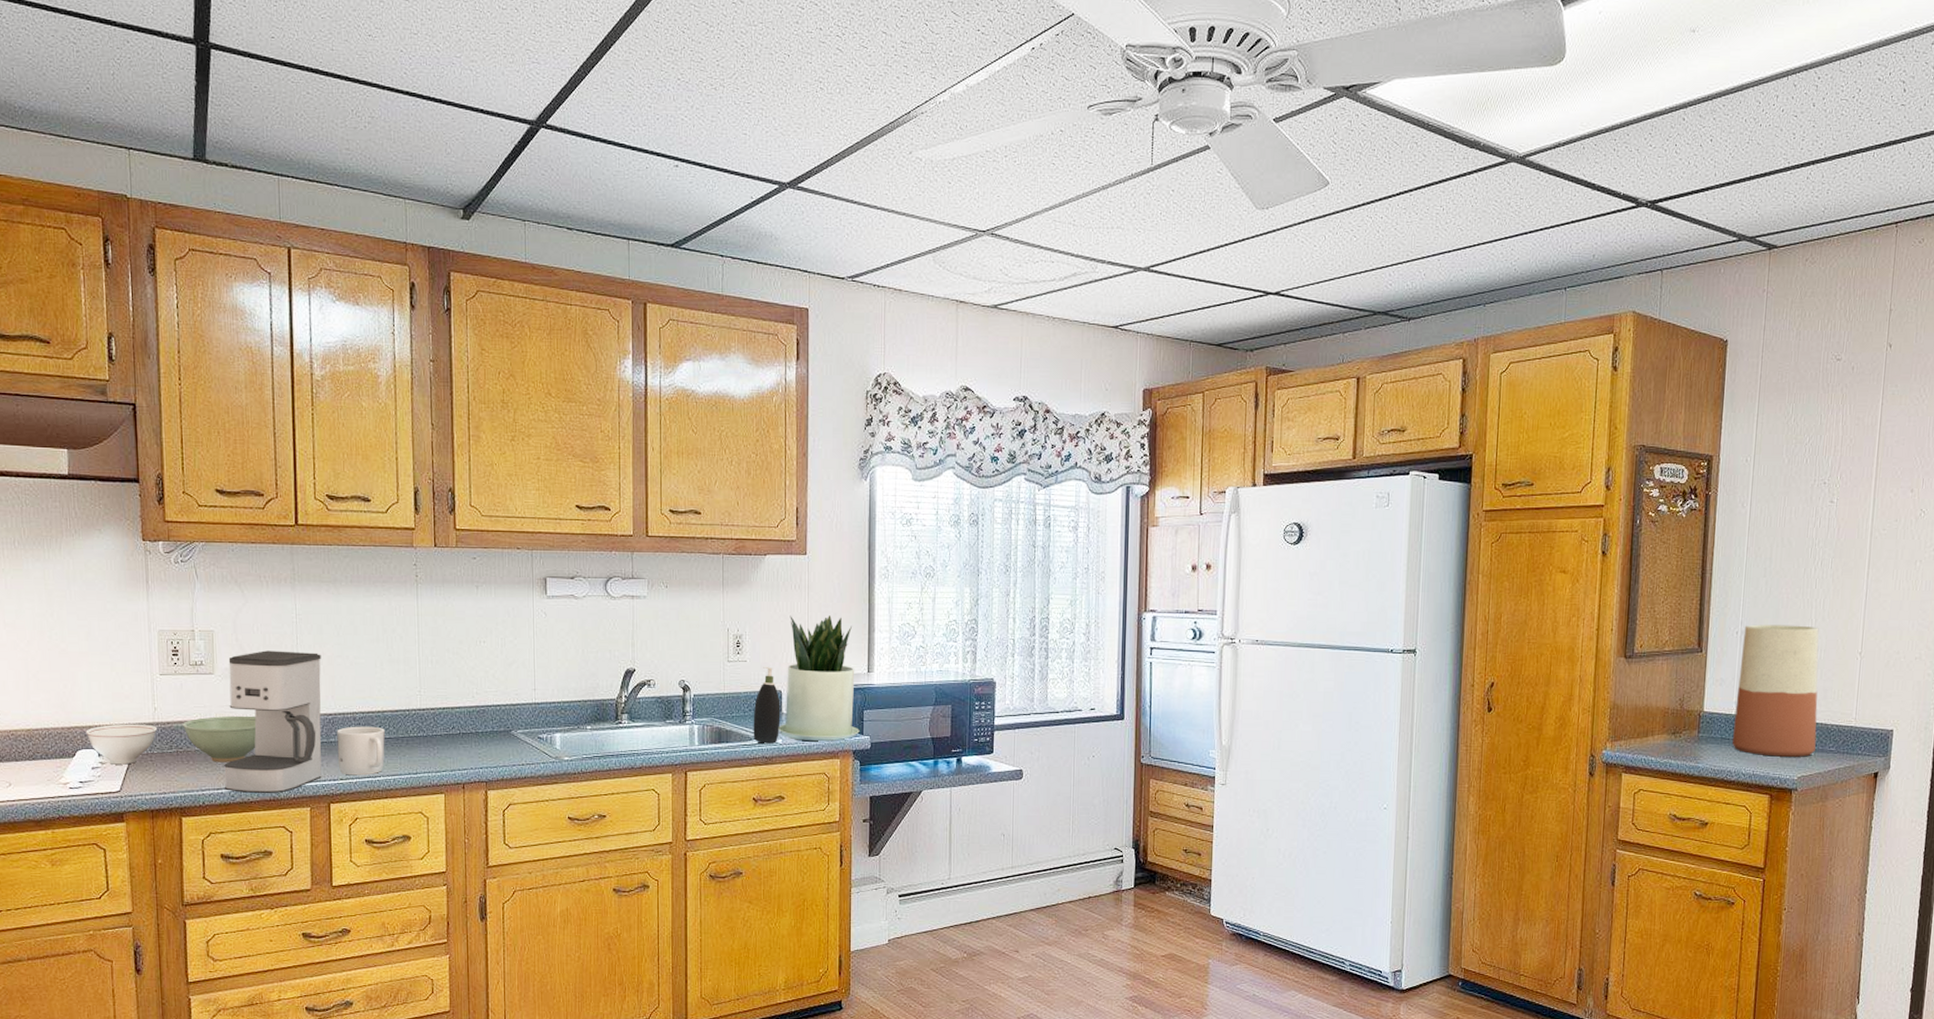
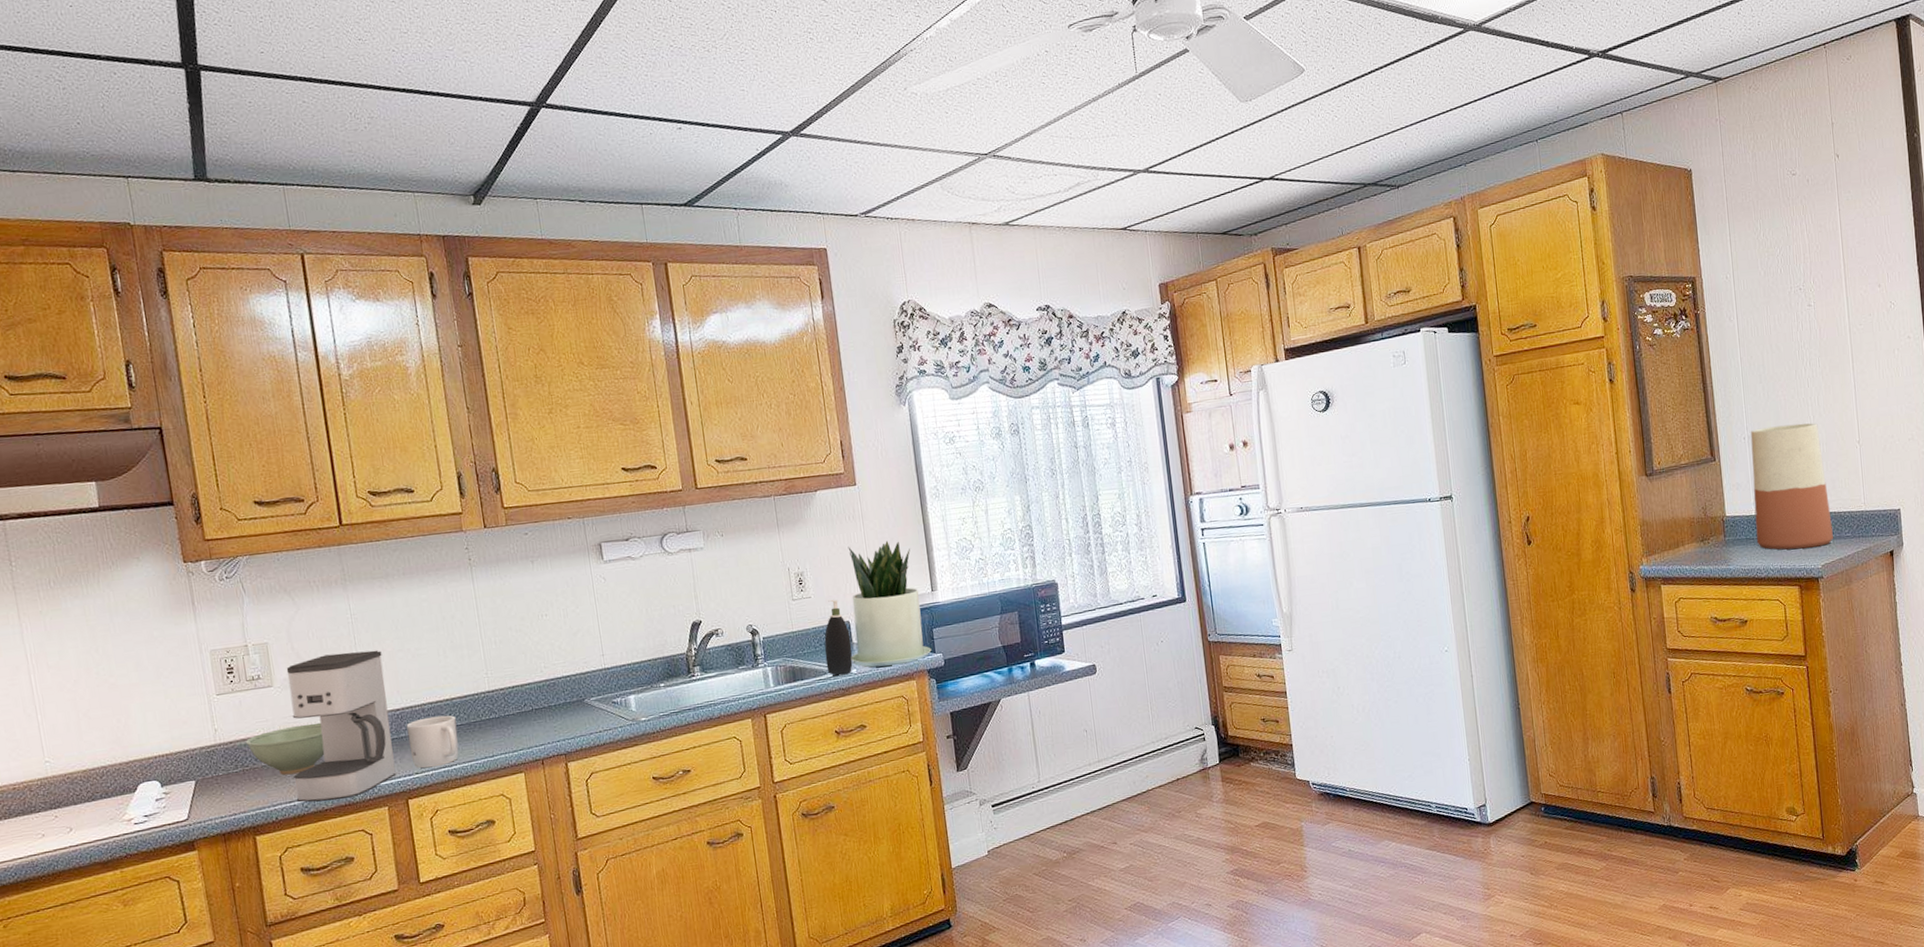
bowl: present [86,724,158,765] -> none [145,747,221,794]

